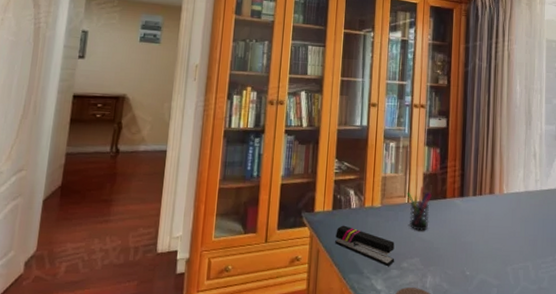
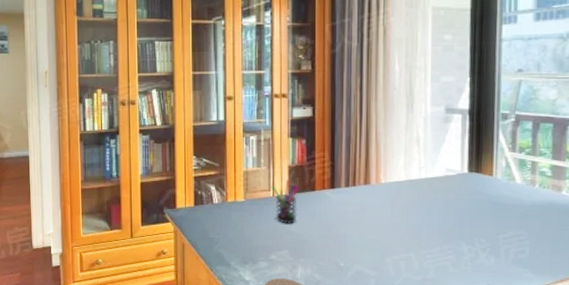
stapler: present [335,225,395,266] -> none [199,220,262,258]

